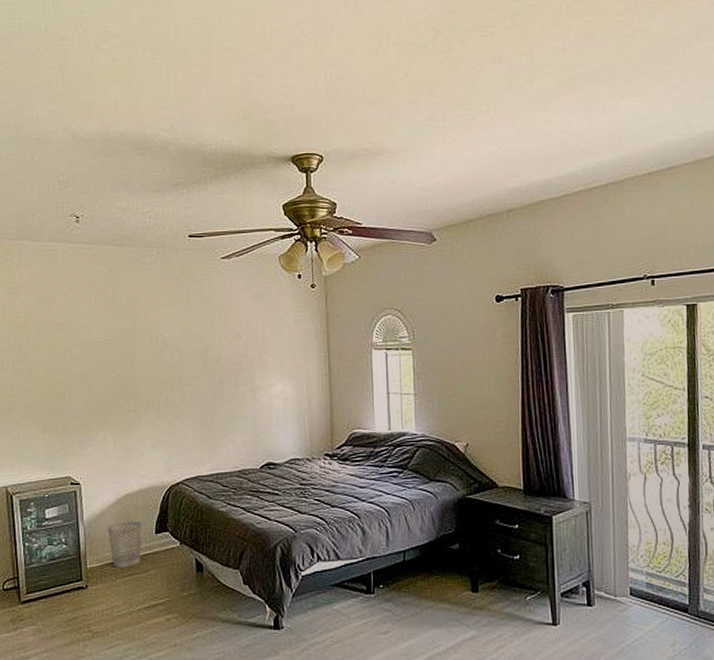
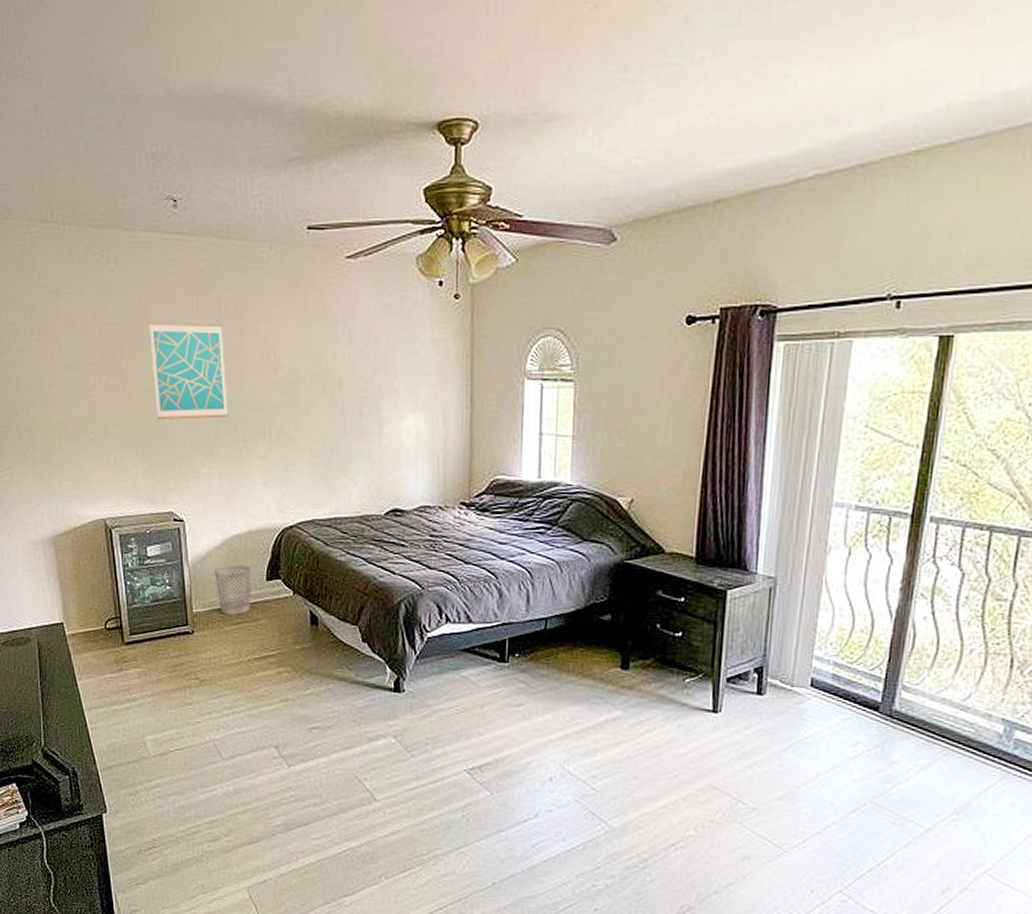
wall art: none [52,313,121,395] -> present [149,322,228,419]

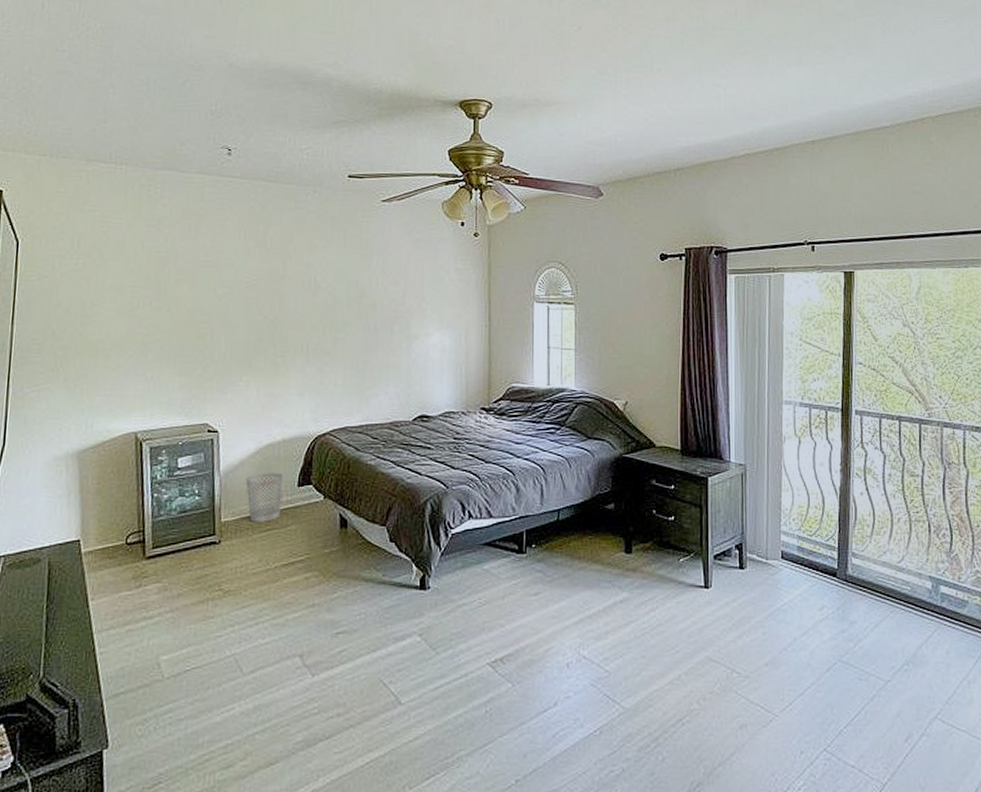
wall art: present [149,322,228,419] -> none [196,250,269,337]

